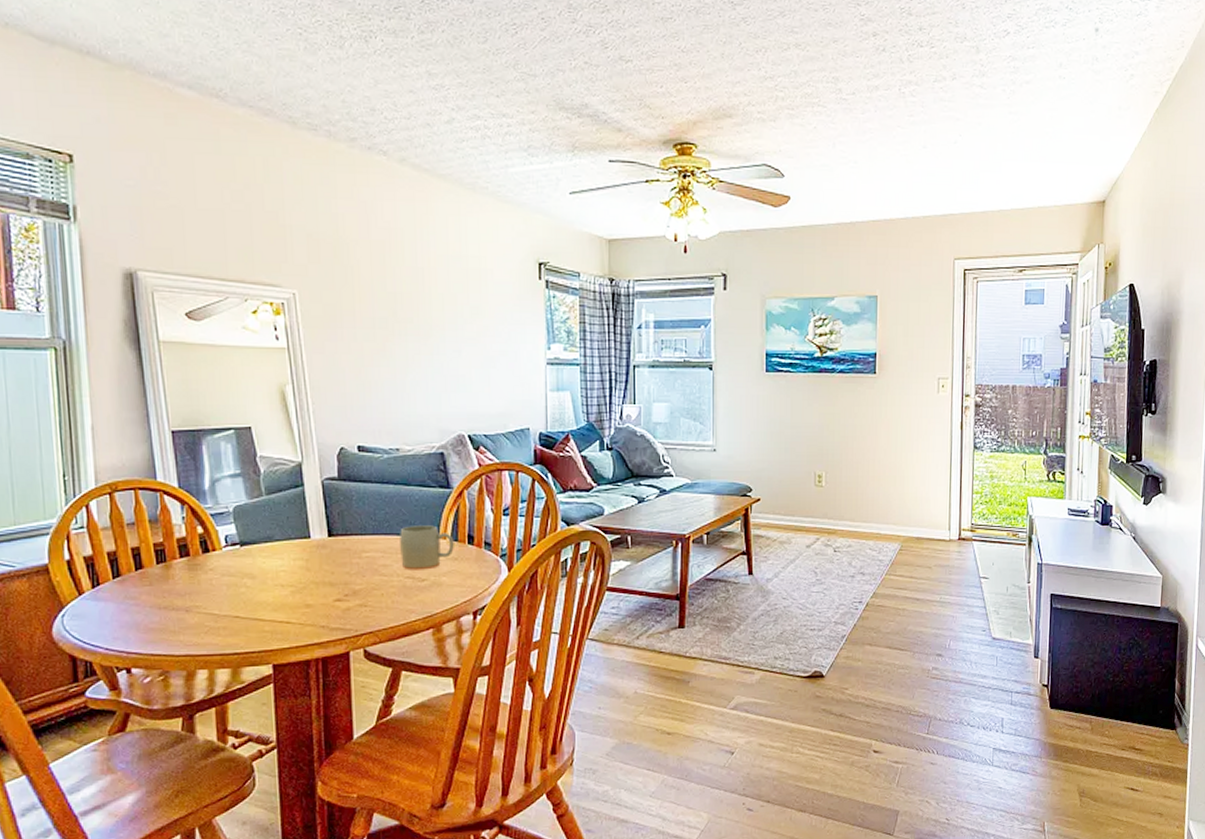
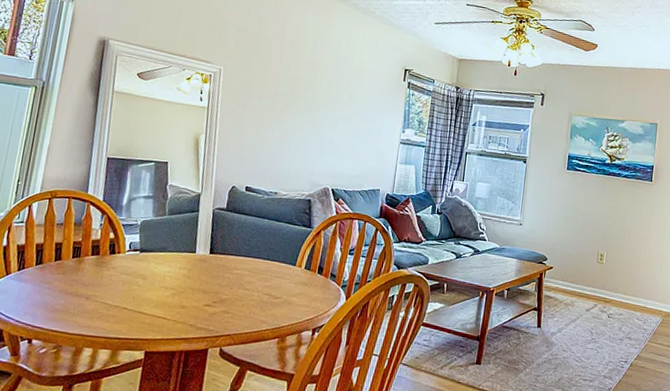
mug: present [400,525,454,570] -> none [263,253,307,290]

